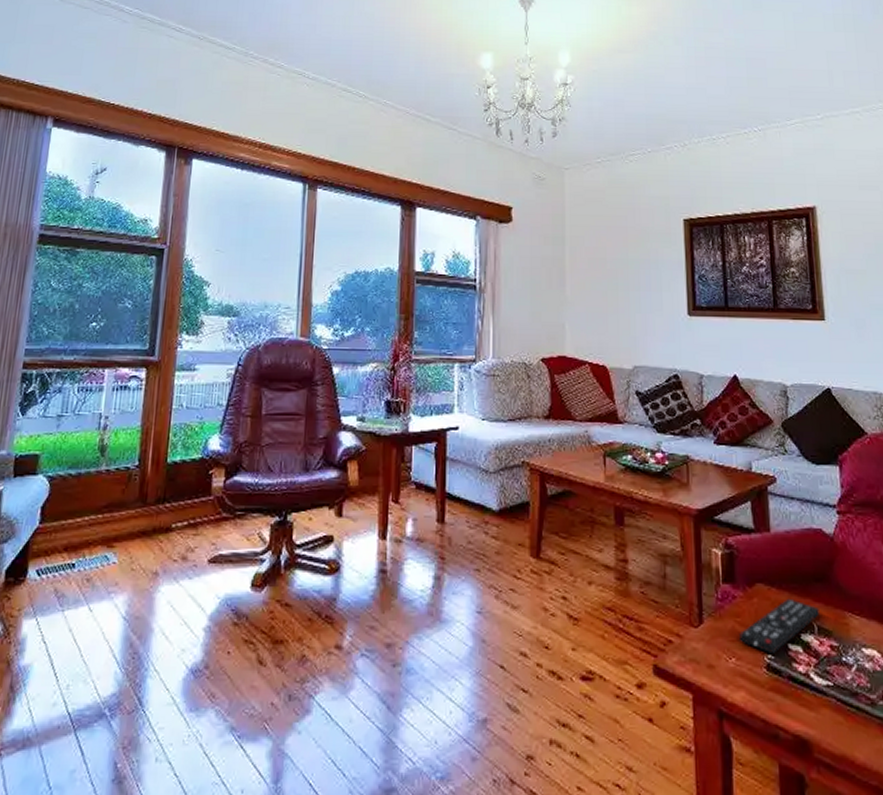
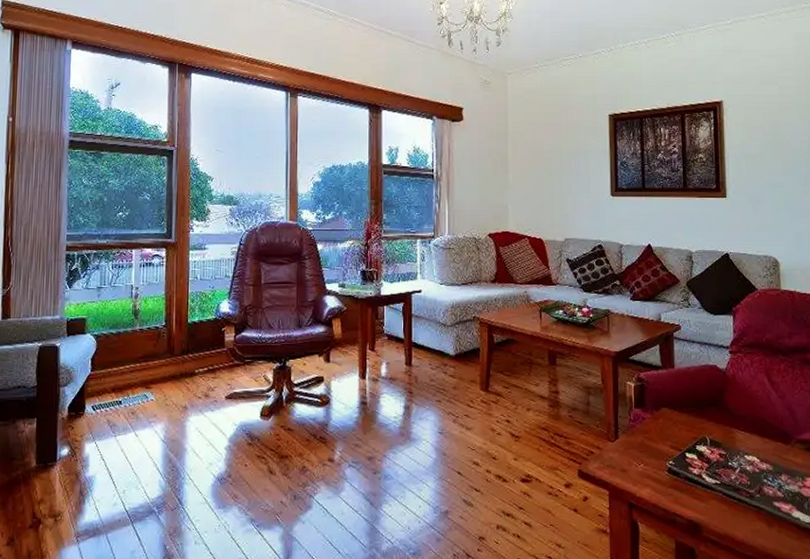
remote control: present [738,598,819,655] -> none [646,418,712,461]

